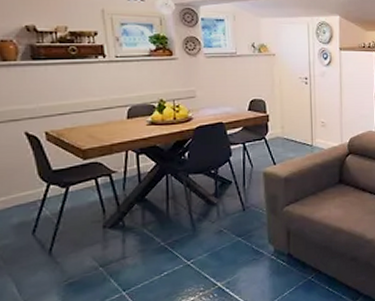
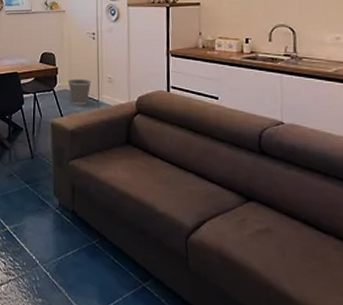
wastebasket: none [280,124,305,152] -> present [68,78,92,105]

